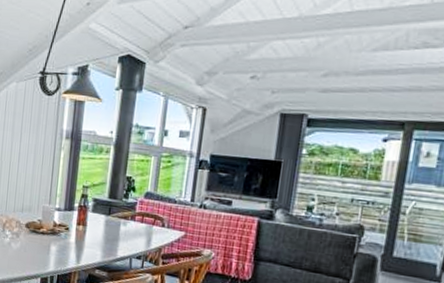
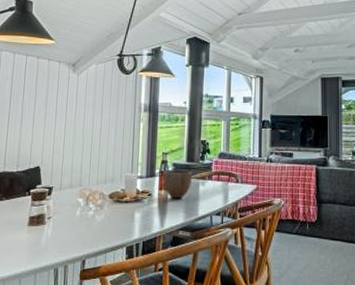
decorative bowl: none [82,204,115,237] -> present [163,170,193,199]

